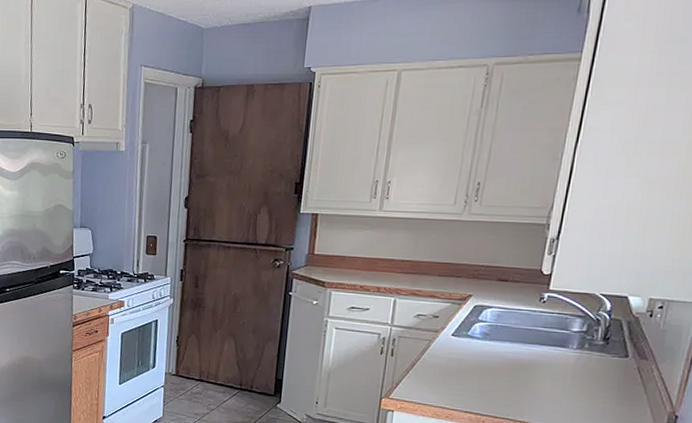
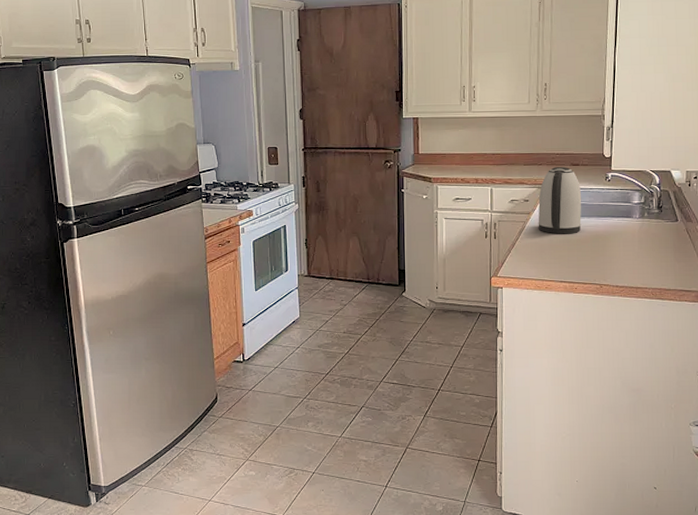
kettle: none [445,280,507,360] -> present [538,166,582,234]

